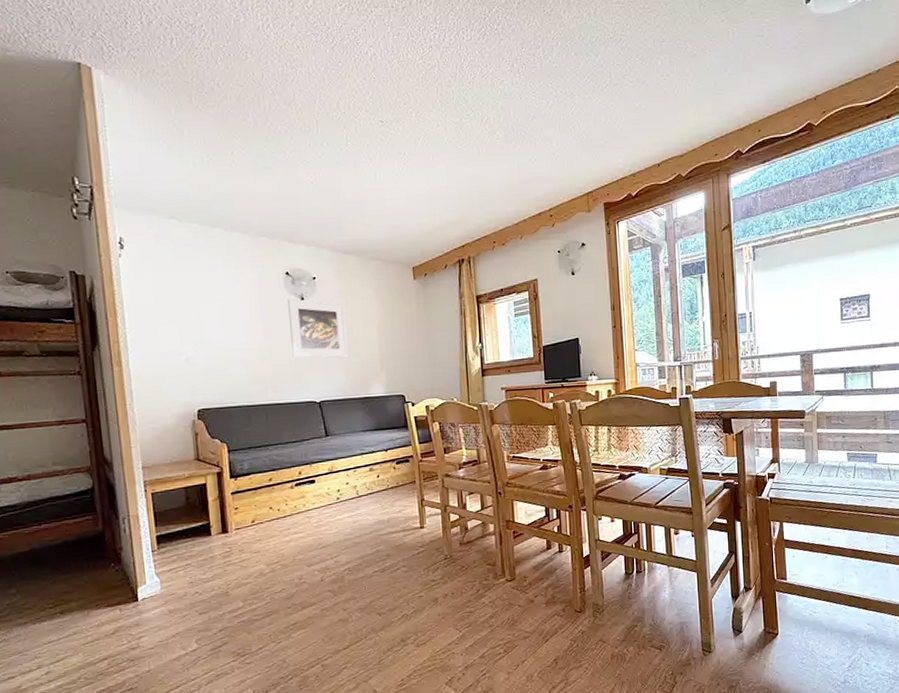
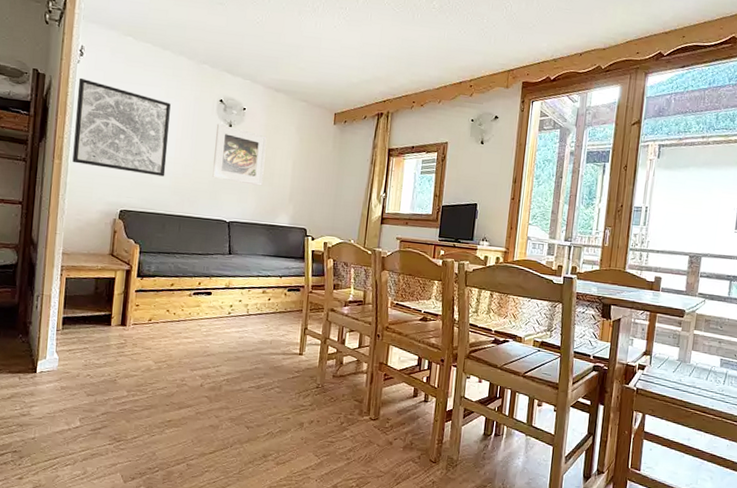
wall art: none [123,272,241,368] -> present [72,77,171,177]

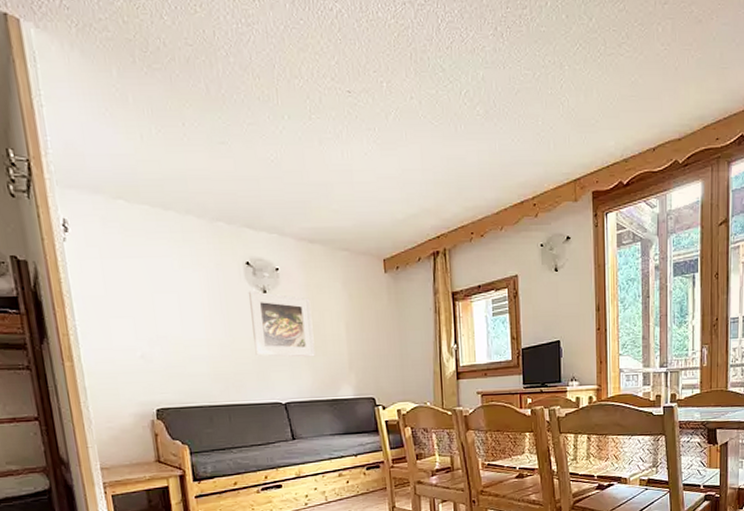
wall art: present [72,77,171,177] -> none [70,258,200,364]

